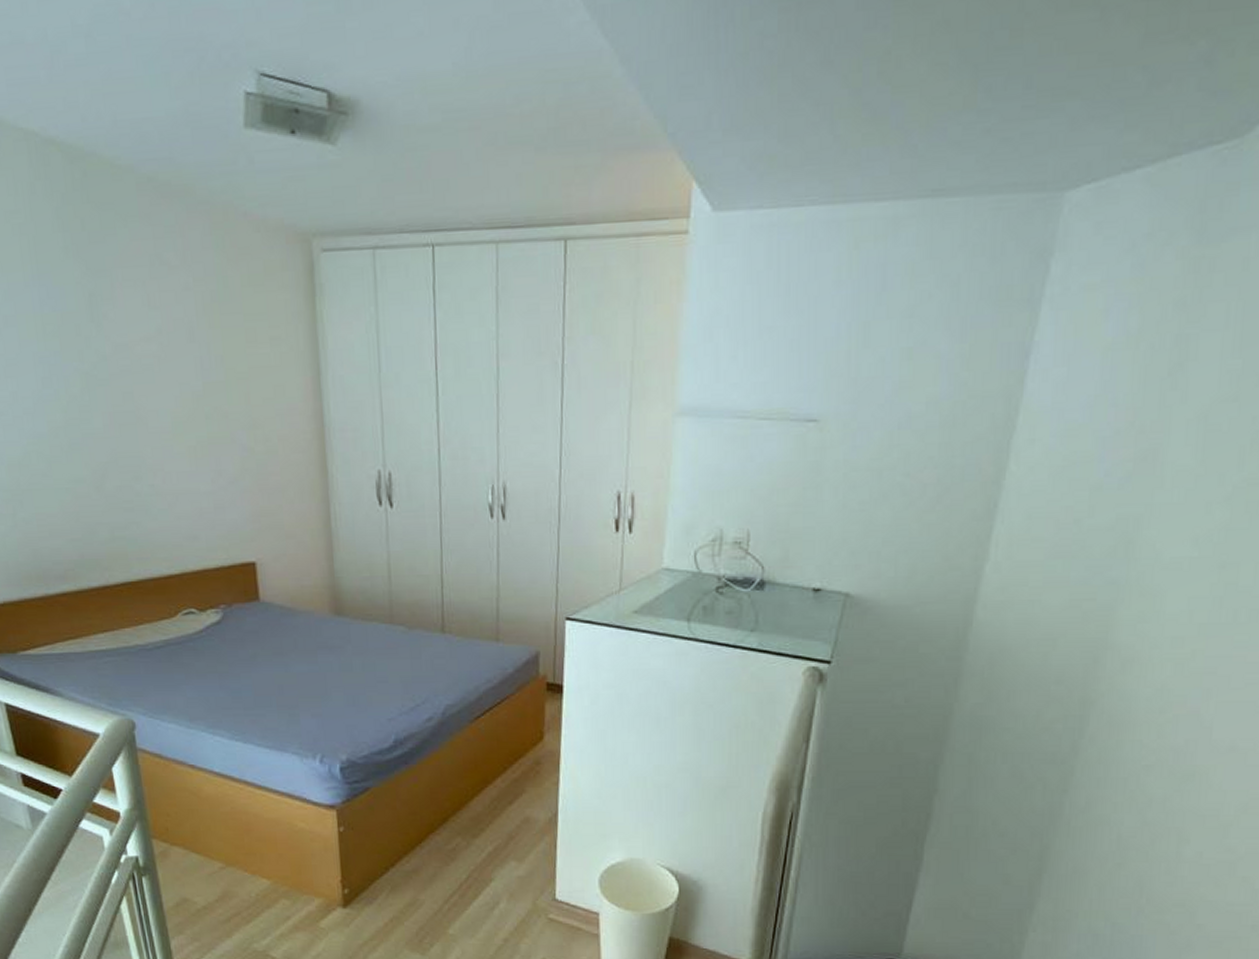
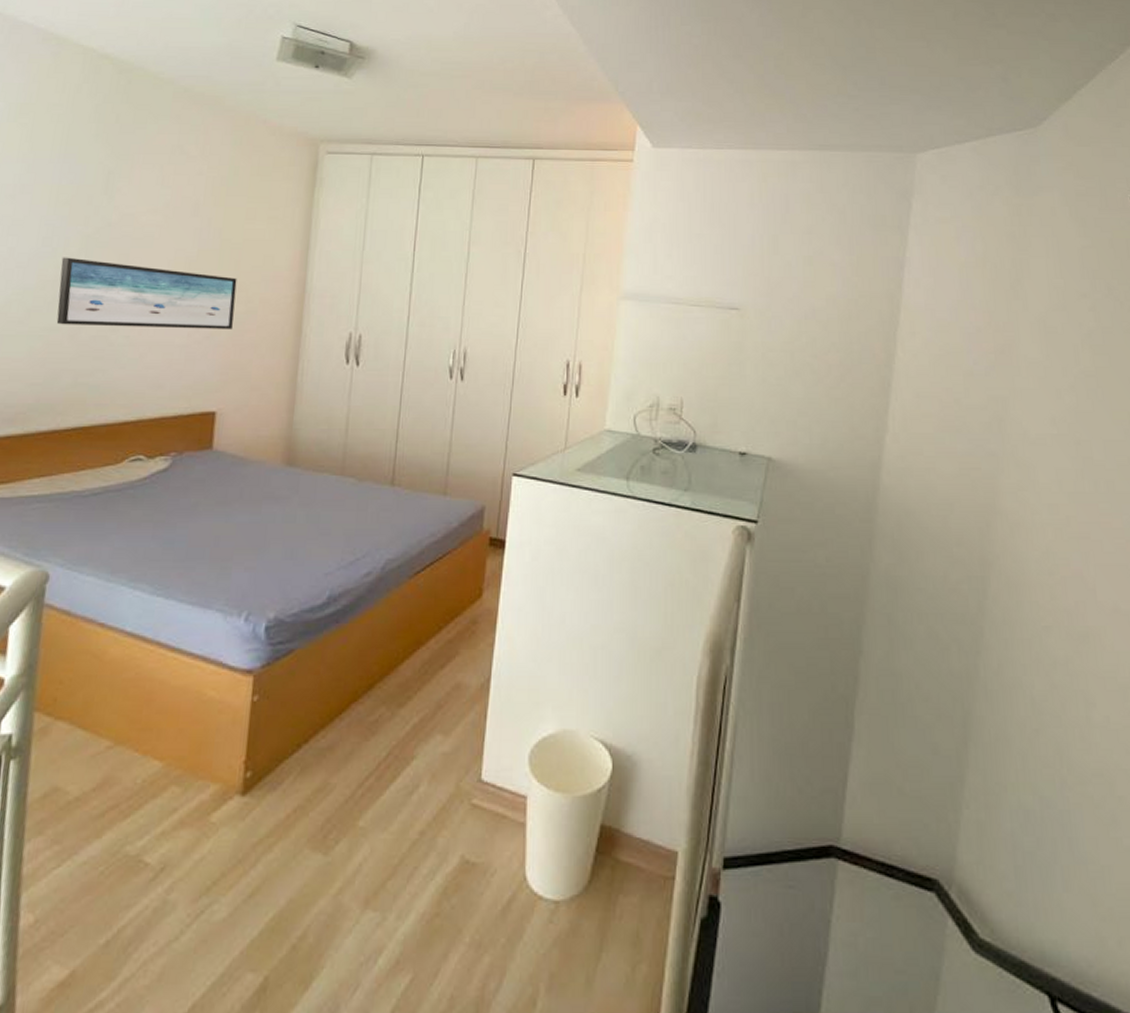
wall art: none [66,399,255,476] -> present [56,257,237,330]

